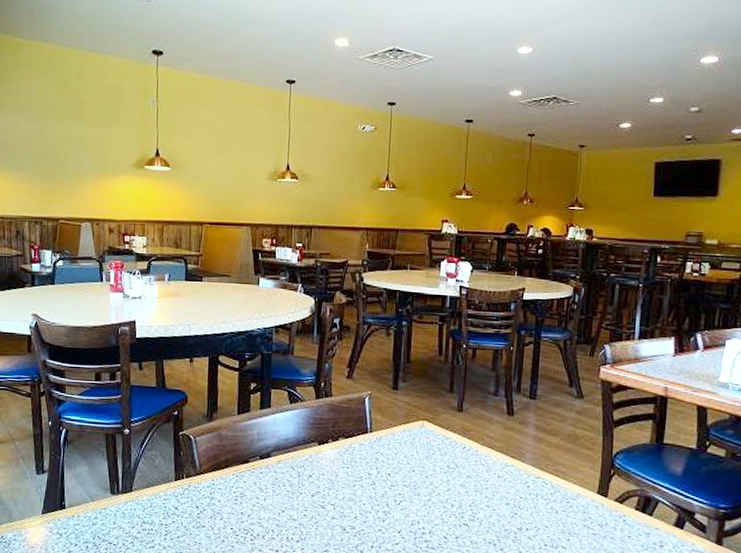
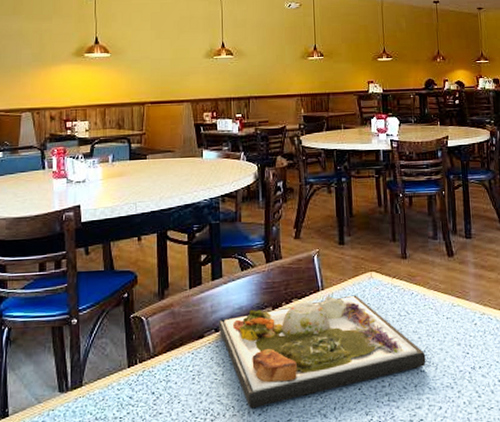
dinner plate: none [264,438,471,535] -> present [219,295,426,409]

